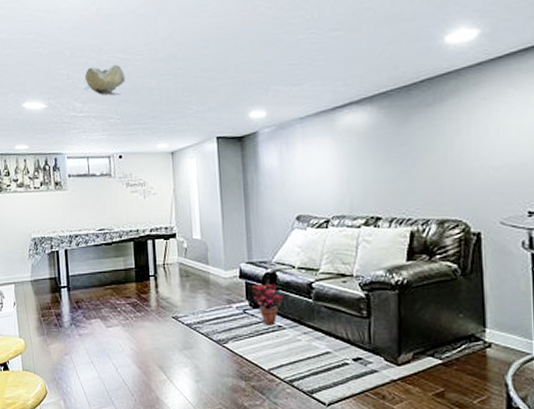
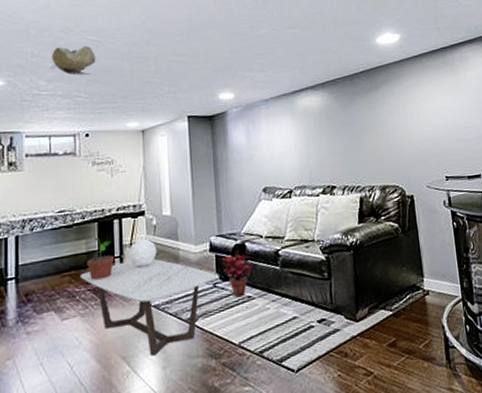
coffee table: none [120,280,248,369] -> present [79,258,218,356]
potted plant: none [125,255,150,295] -> present [86,237,115,280]
decorative ball: none [161,260,189,287] -> present [128,239,157,267]

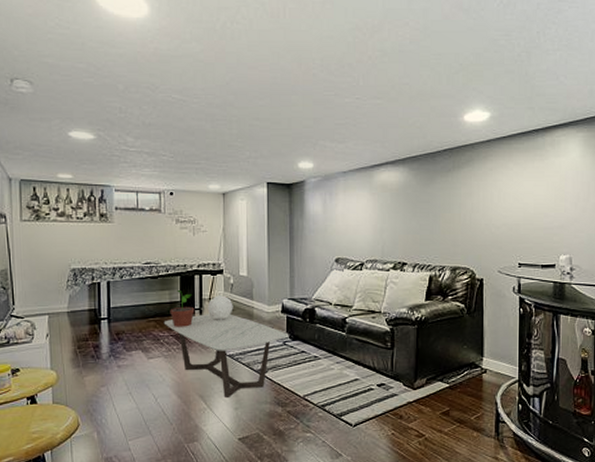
ceiling light: present [48,45,96,76] -> none [136,104,181,134]
potted plant: present [222,253,253,298] -> none [293,318,321,356]

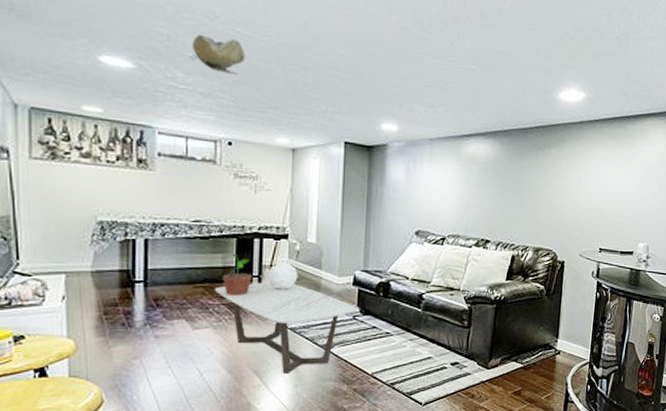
ceiling light: none [136,104,181,134] -> present [188,34,245,75]

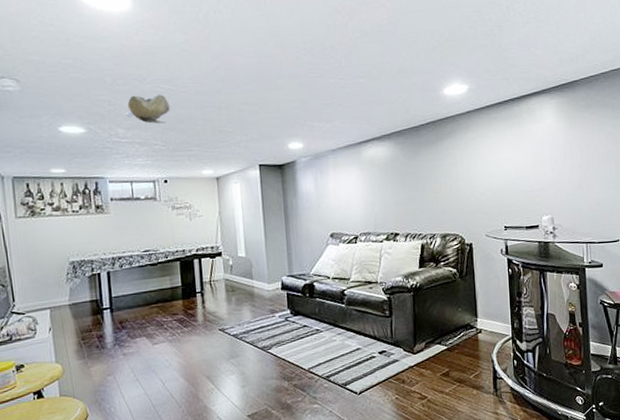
coffee table: present [214,282,359,373] -> none [166,294,289,376]
potted plant: present [222,253,253,296] -> none [171,274,197,312]
decorative ball: present [267,262,298,290] -> none [208,277,234,302]

